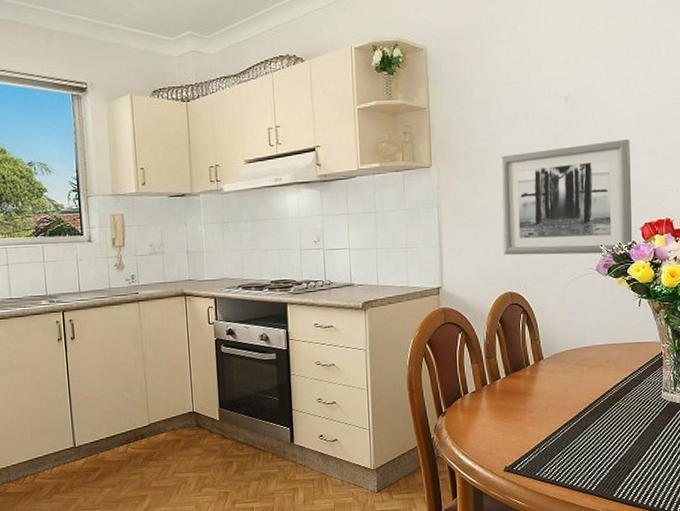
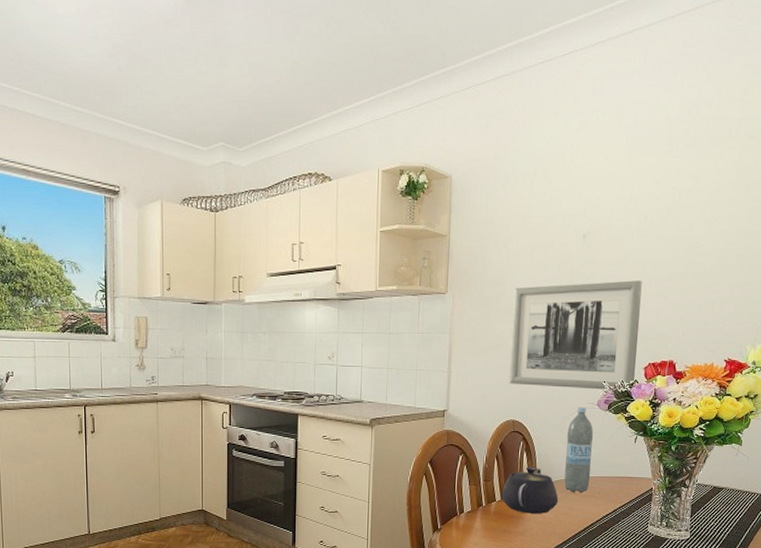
teapot: none [506,340,566,389] -> present [501,467,559,514]
water bottle: none [568,273,597,364] -> present [564,407,594,494]

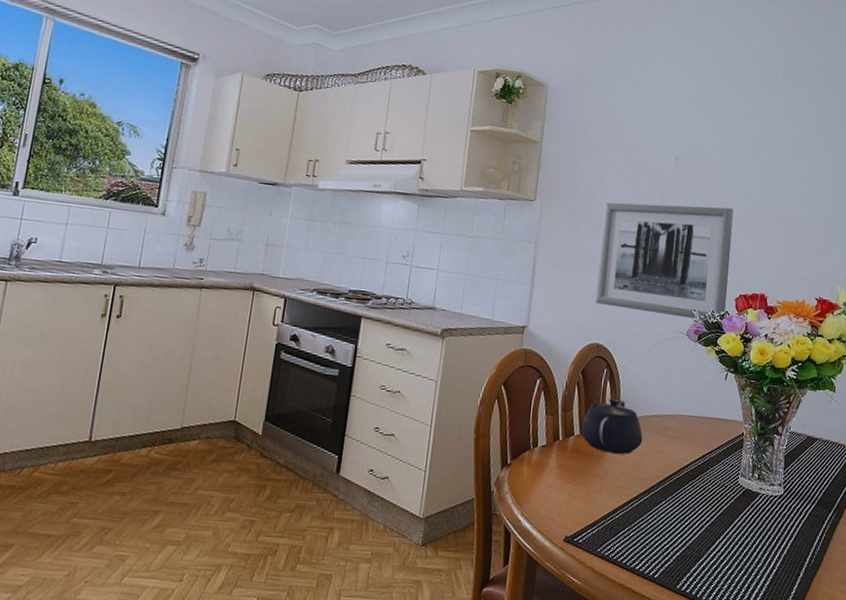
water bottle: present [564,407,594,494] -> none [649,336,682,434]

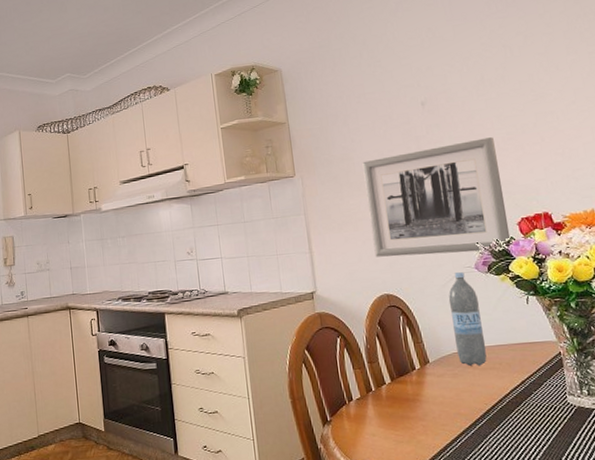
teapot: present [580,398,643,454] -> none [390,342,456,395]
water bottle: none [649,336,682,434] -> present [448,272,487,366]

